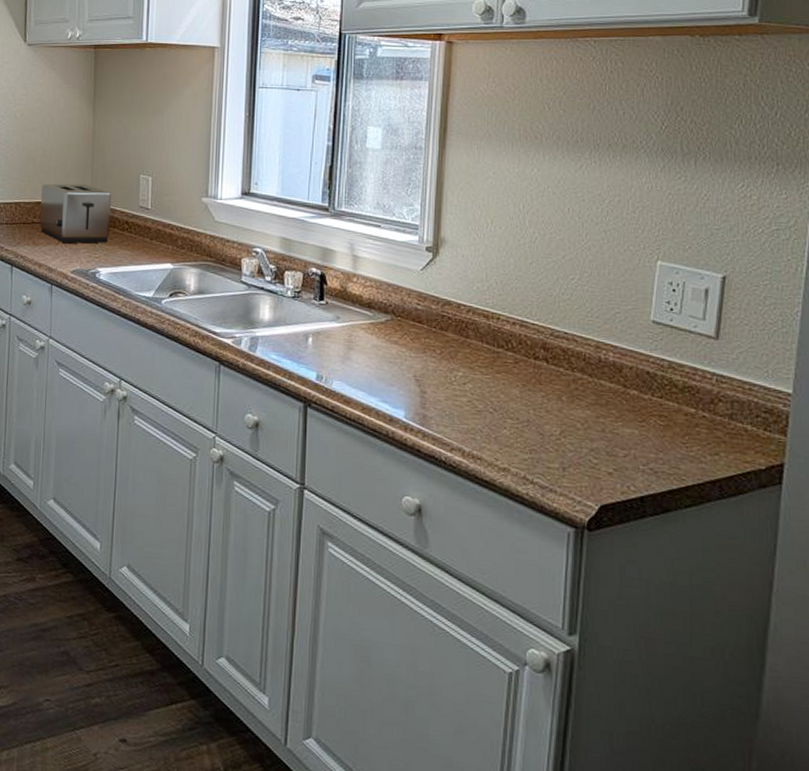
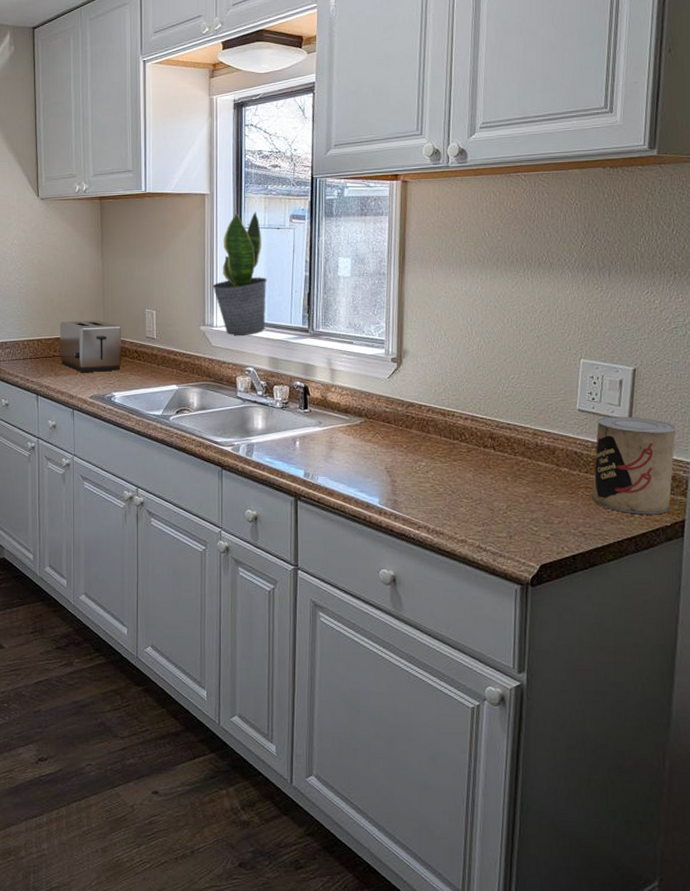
potted plant: none [218,69,283,211] -> present [212,212,267,335]
tin can: none [666,331,776,455] -> present [591,416,677,515]

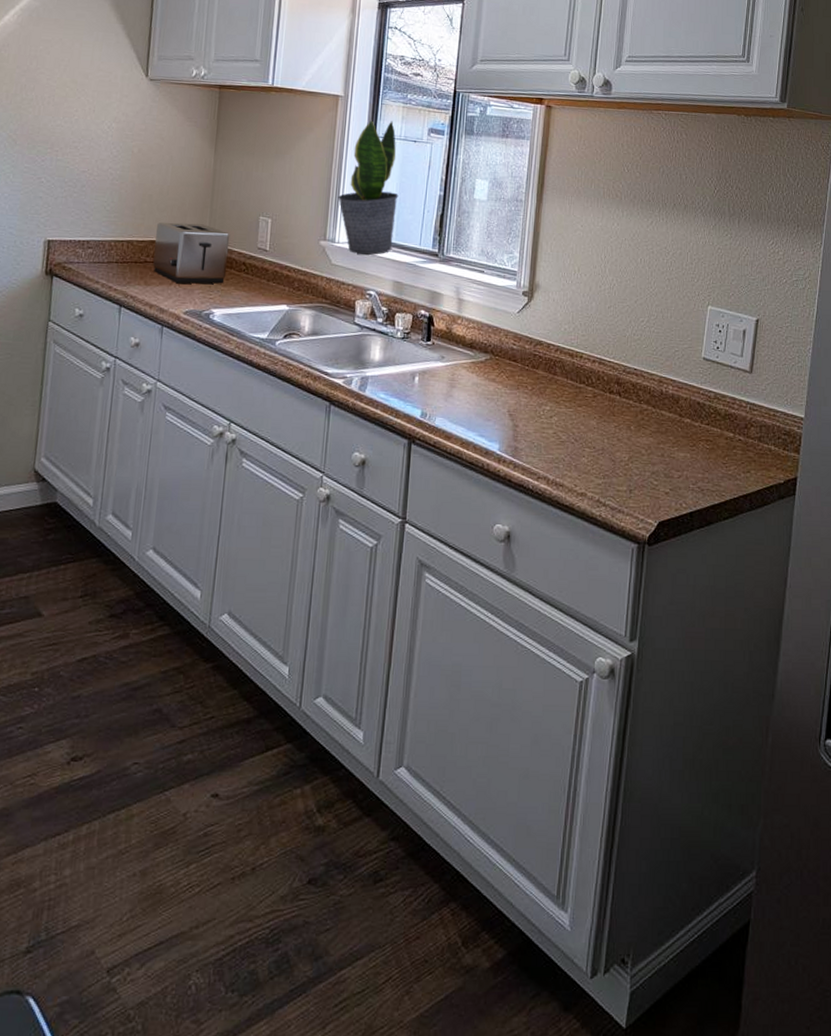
tin can: present [591,416,677,515] -> none [711,367,794,471]

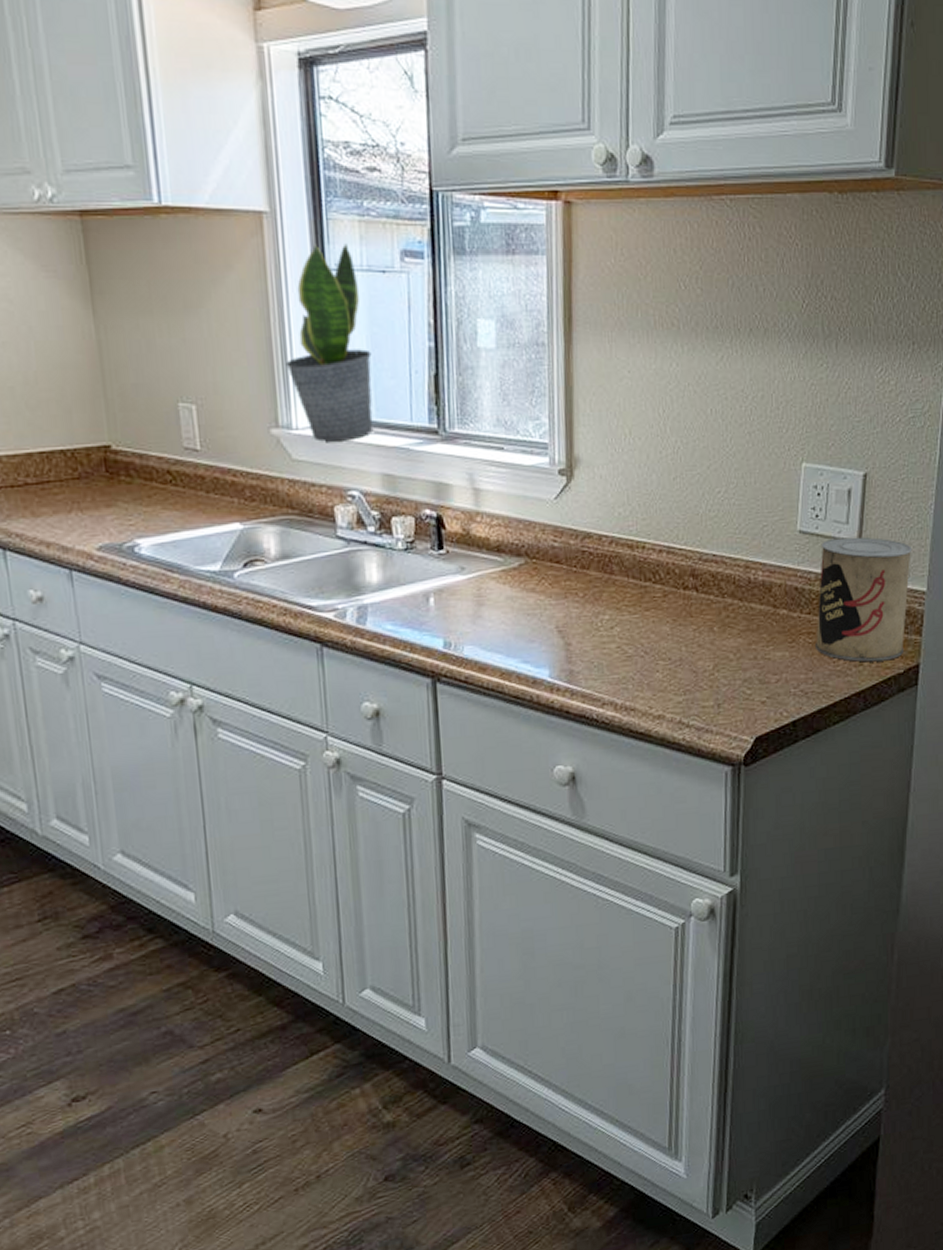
toaster: present [153,222,230,284] -> none [30,422,147,510]
tin can: none [711,367,794,471] -> present [814,537,913,663]

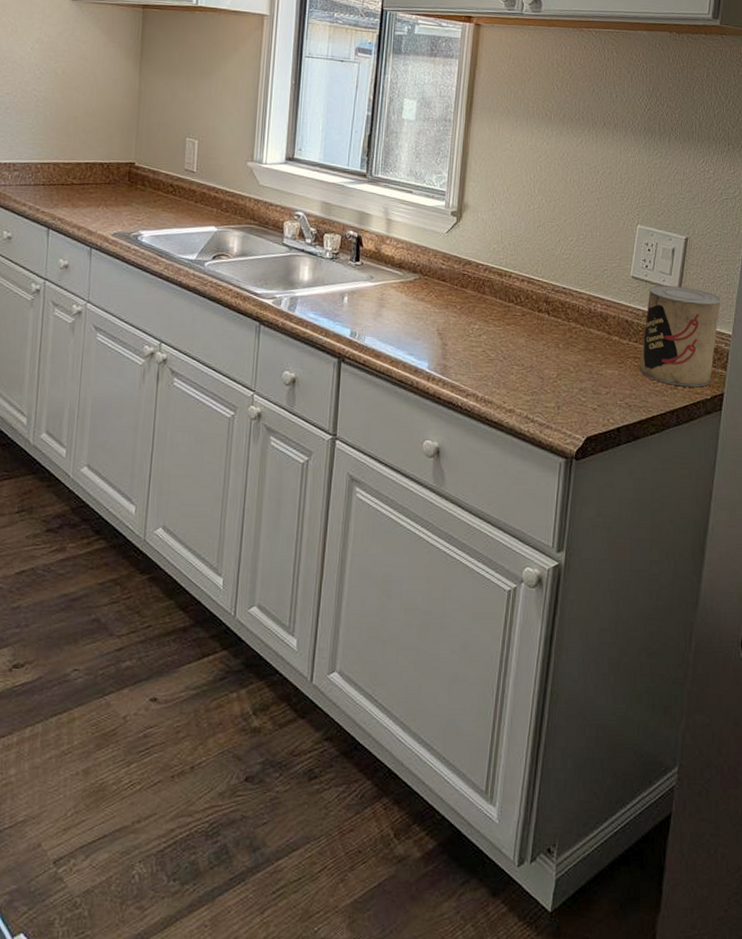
potted plant: present [285,244,374,442] -> none [264,38,326,176]

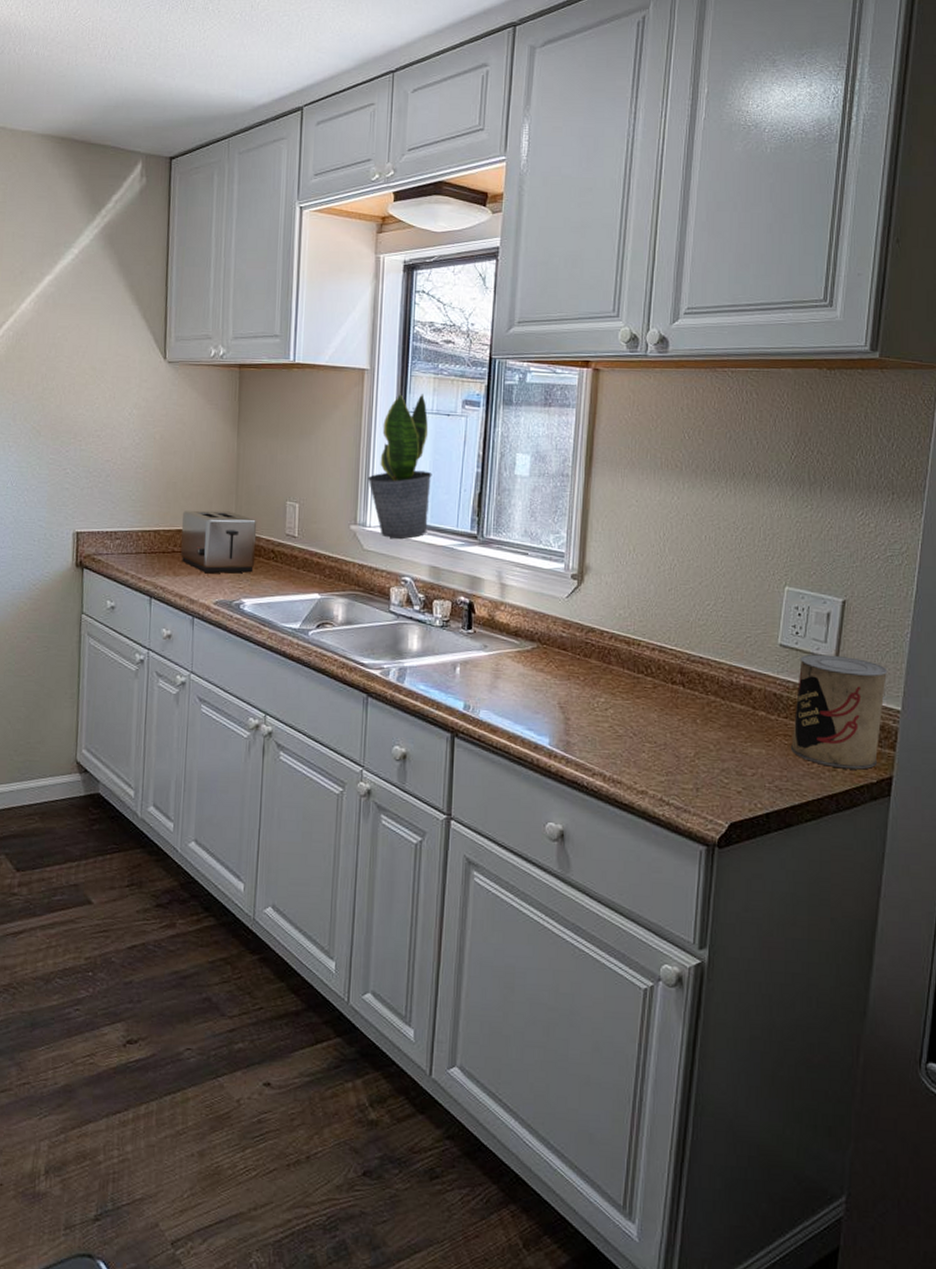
toaster: none [80,144,157,206] -> present [181,510,257,574]
potted plant: none [264,38,326,176] -> present [367,393,432,539]

